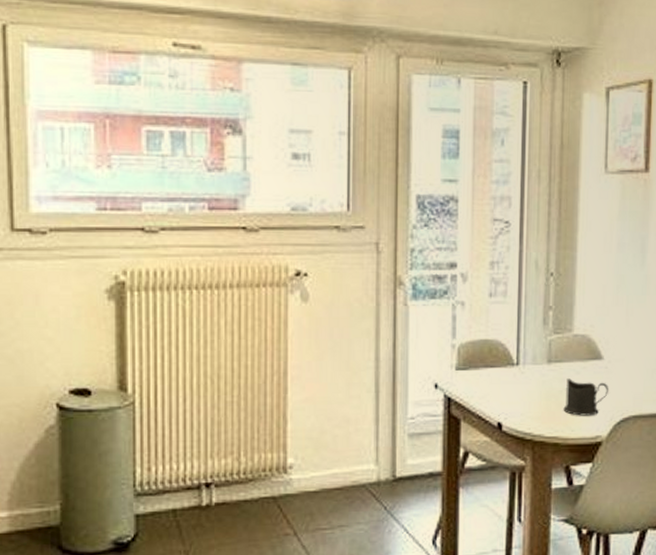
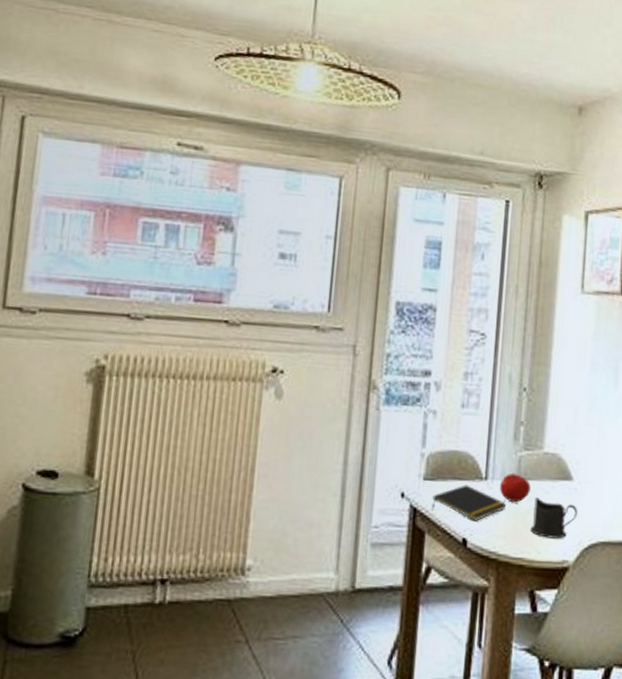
notepad: none [466,371,539,406] -> present [432,484,507,521]
fruit: none [532,356,562,385] -> present [500,473,531,503]

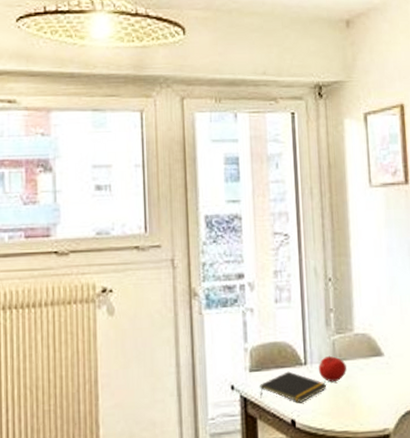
cup: present [530,497,578,539] -> none [351,375,392,410]

